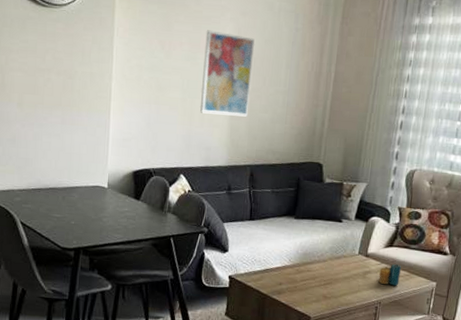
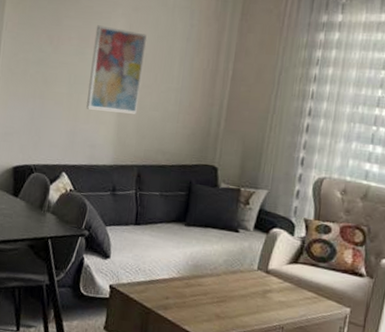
candle: present [378,264,401,286] -> none [281,283,308,309]

